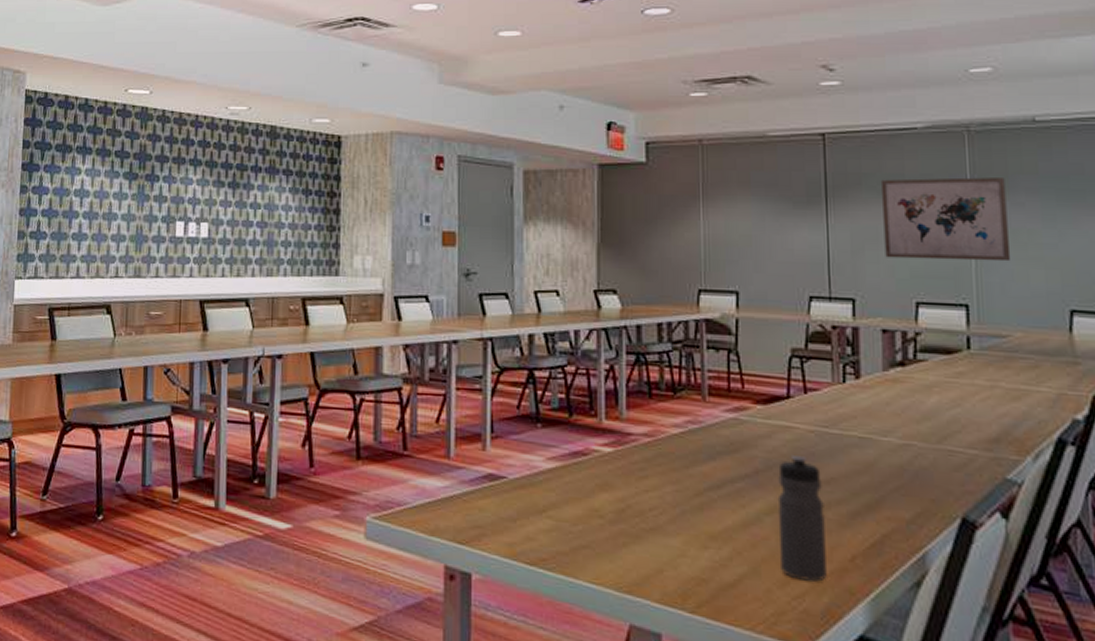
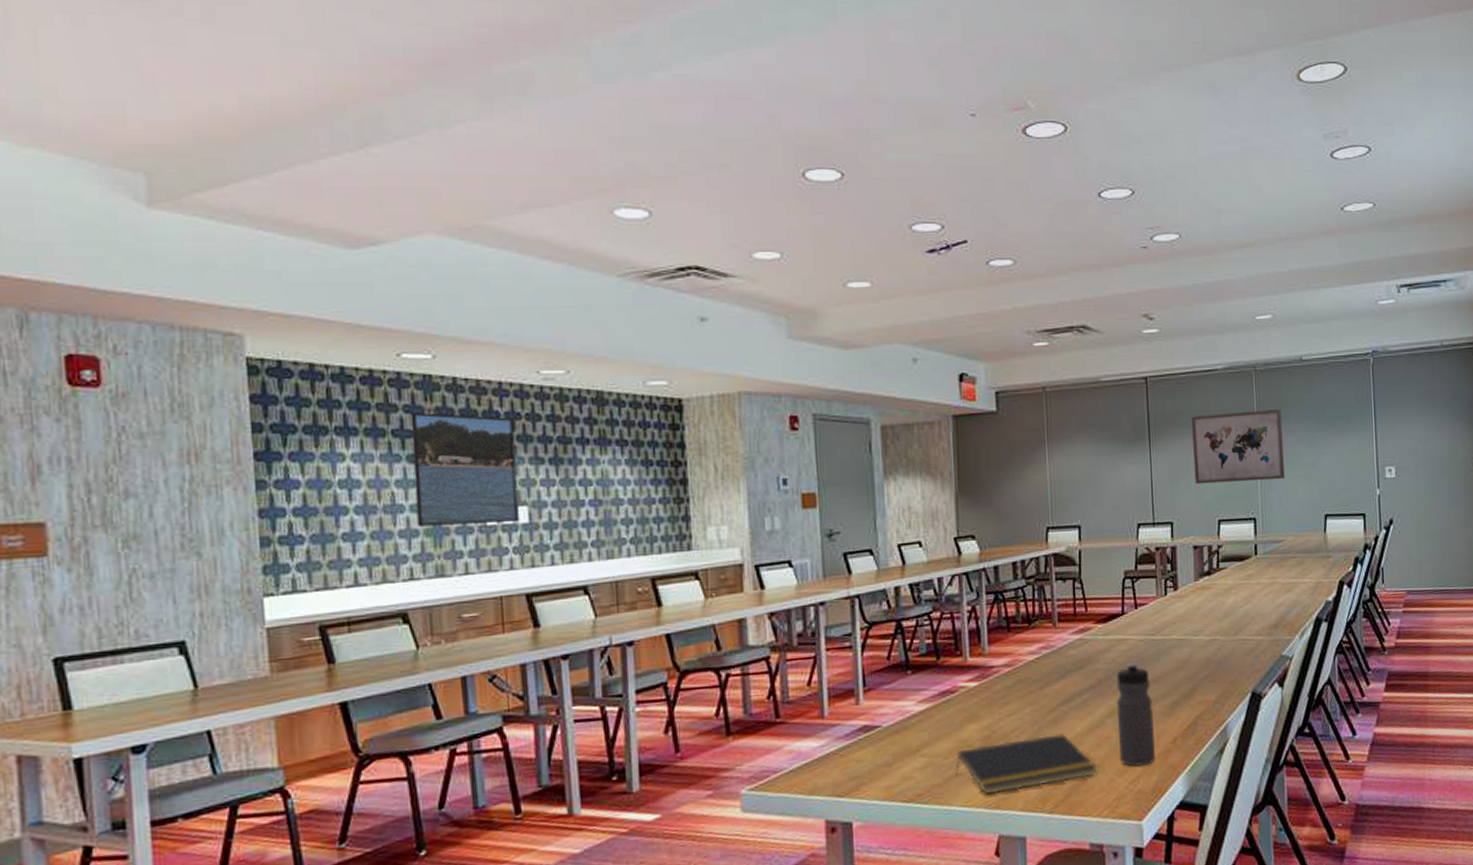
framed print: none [125,137,205,235] -> present [410,412,519,527]
notepad: none [584,519,751,580] -> present [956,734,1097,794]

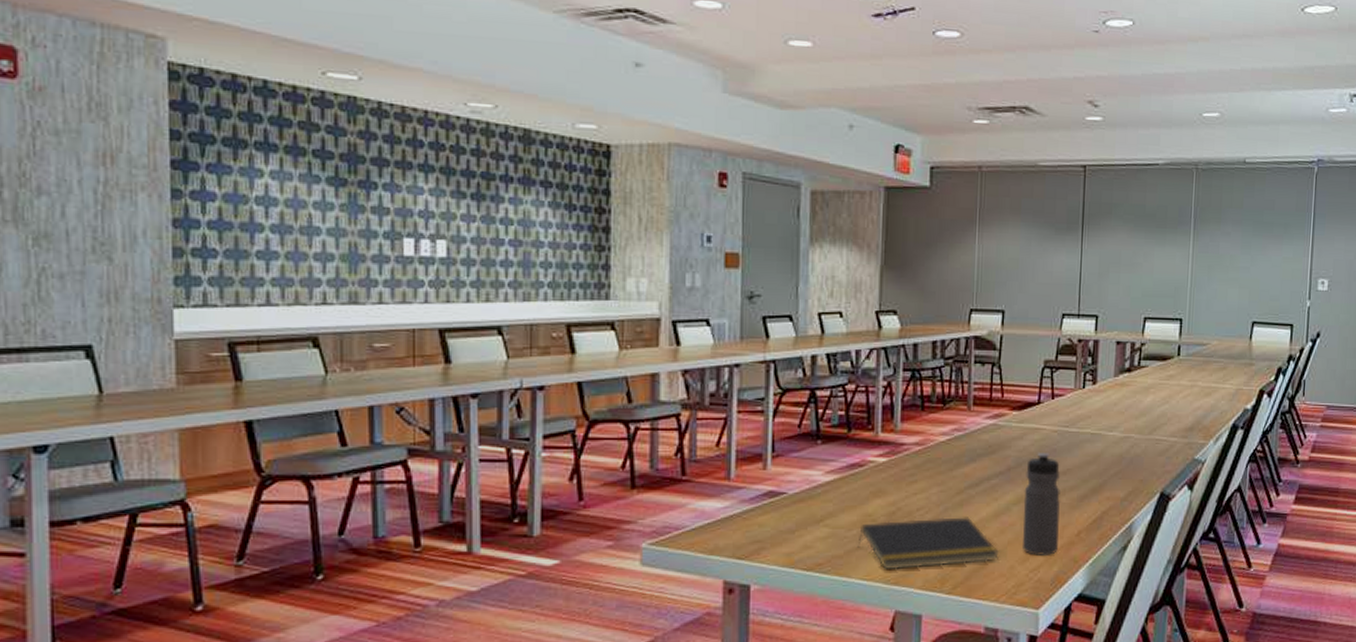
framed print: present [410,412,519,527] -> none [332,133,438,254]
wall art: present [1191,409,1286,485] -> none [1124,209,1219,282]

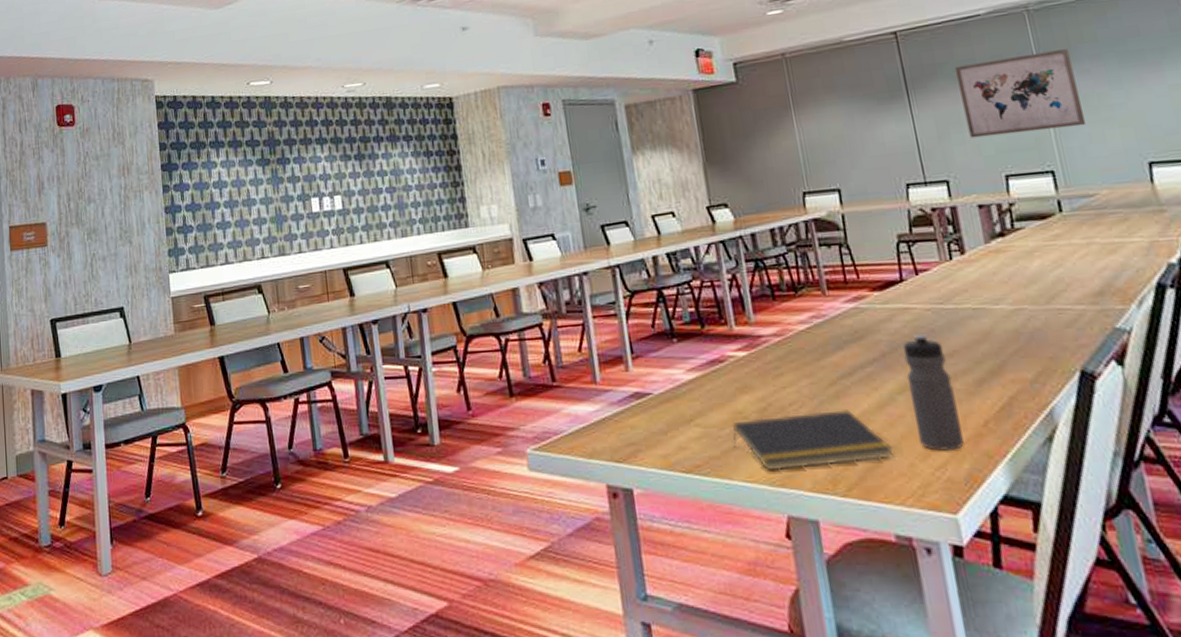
wall art: none [1124,209,1219,282] -> present [954,49,1087,138]

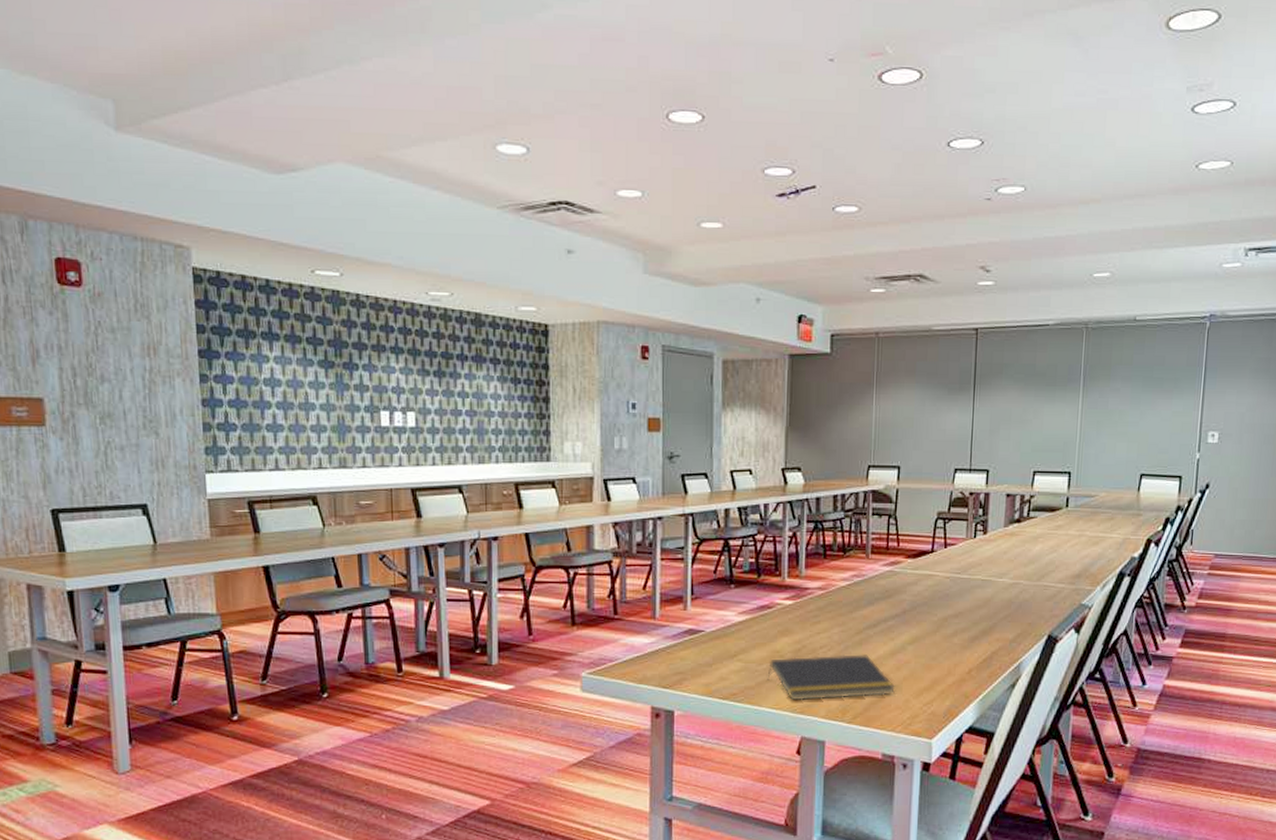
water bottle: present [902,334,964,451] -> none [917,597,952,691]
wall art: present [954,49,1087,138] -> none [1014,367,1108,437]

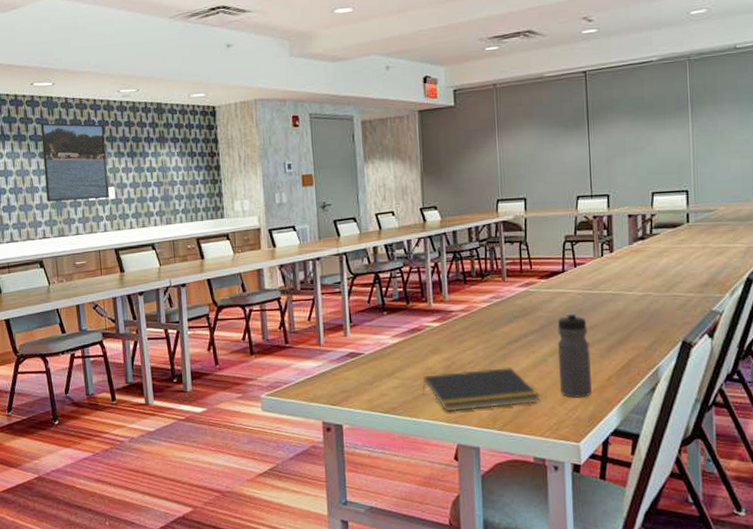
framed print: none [321,323,407,424] -> present [40,122,109,202]
water bottle: none [917,597,952,691] -> present [557,312,592,398]

